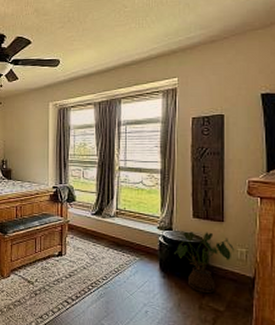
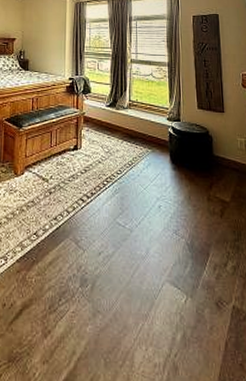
house plant: present [174,231,234,294] -> none [183,122,235,185]

